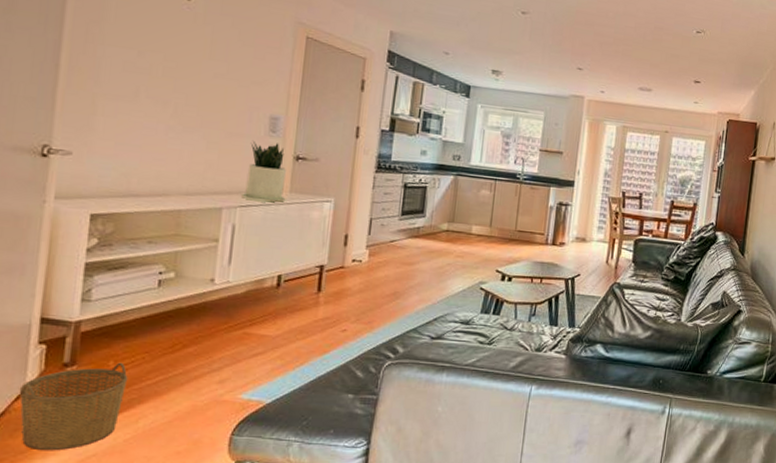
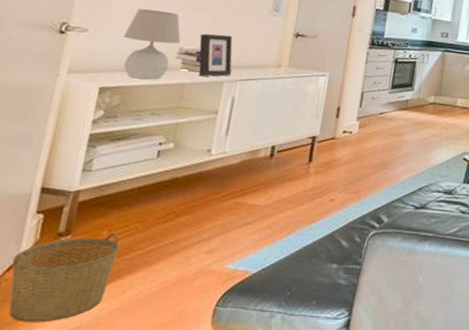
table lamp: none [111,130,172,207] -> present [124,9,181,80]
books: none [168,171,197,198] -> present [175,47,202,72]
picture frame: none [193,156,230,203] -> present [198,33,233,77]
planter: present [240,140,286,203] -> none [241,18,286,77]

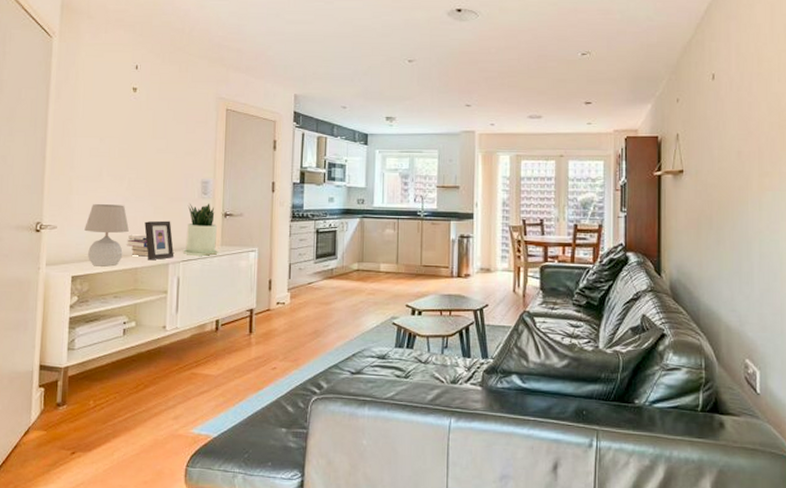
basket: present [9,232,120,323] -> none [26,402,104,479]
planter: none [241,18,286,77] -> present [182,203,218,256]

